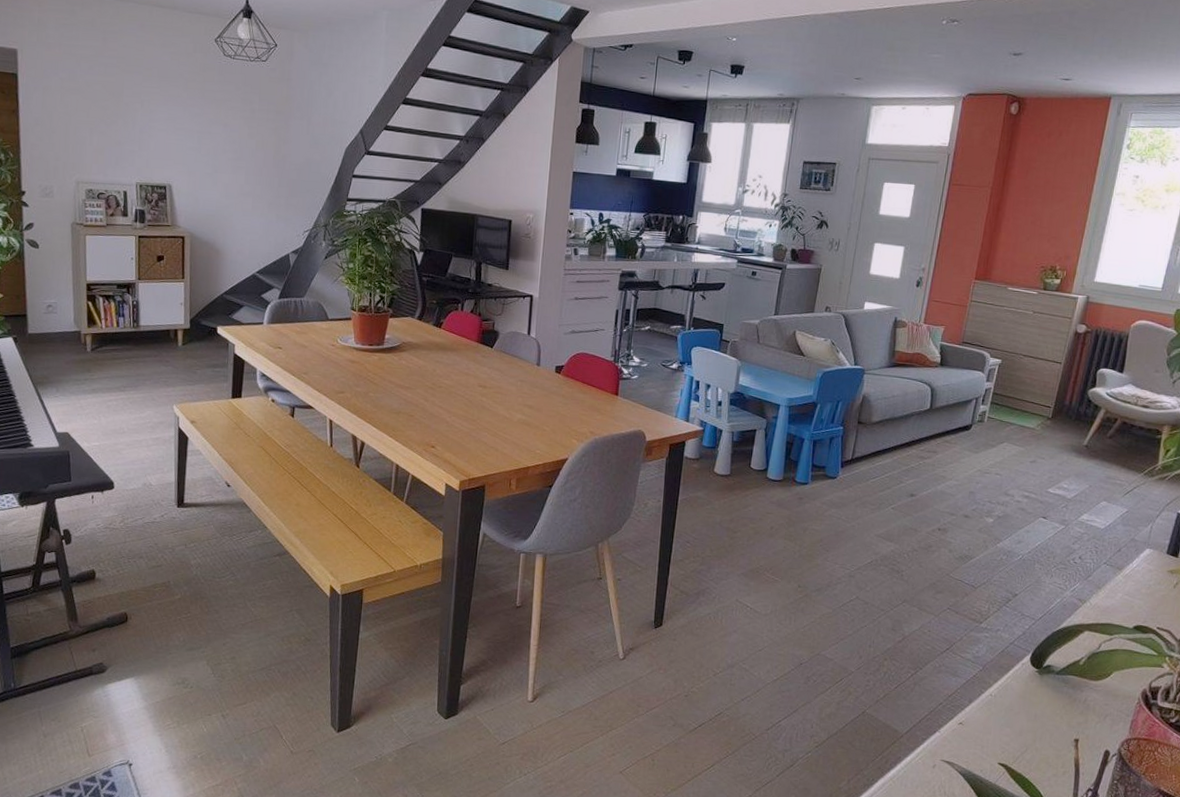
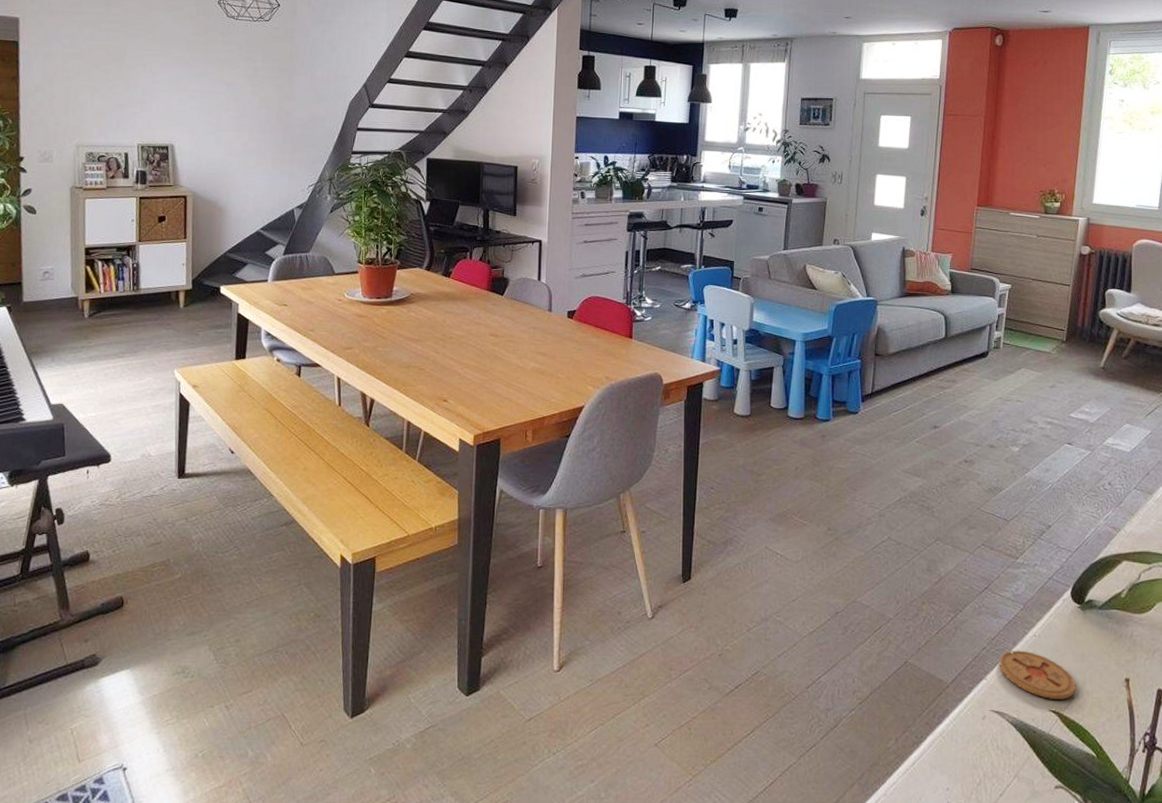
coaster: none [953,707,1027,755] -> present [999,650,1076,699]

